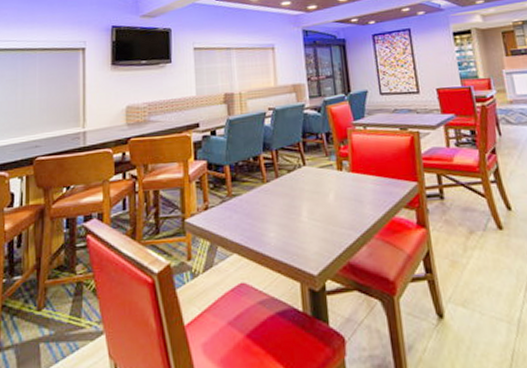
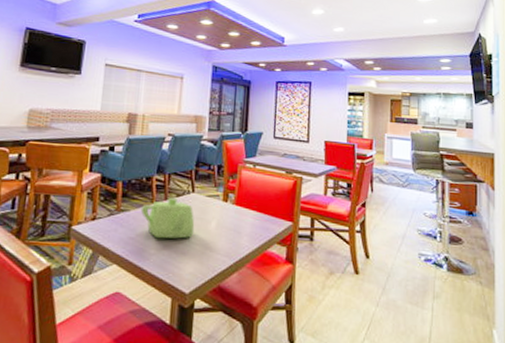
teapot: none [252,174,313,220] -> present [140,197,195,239]

